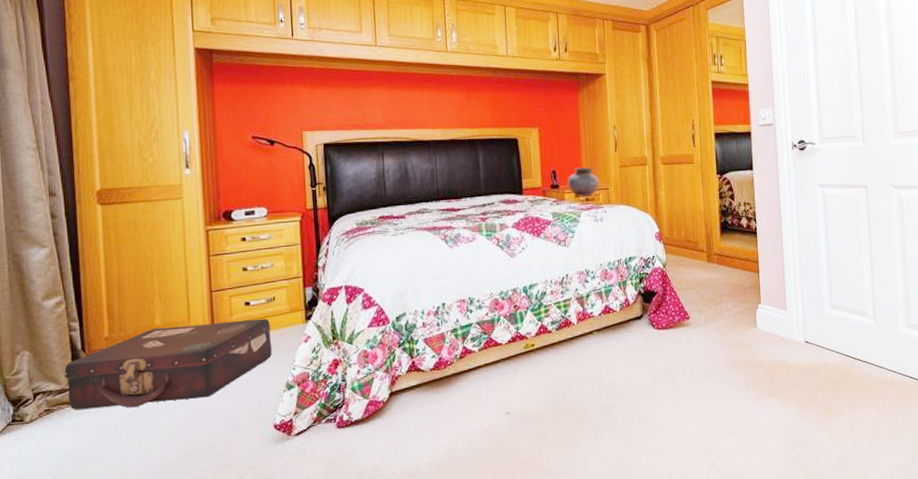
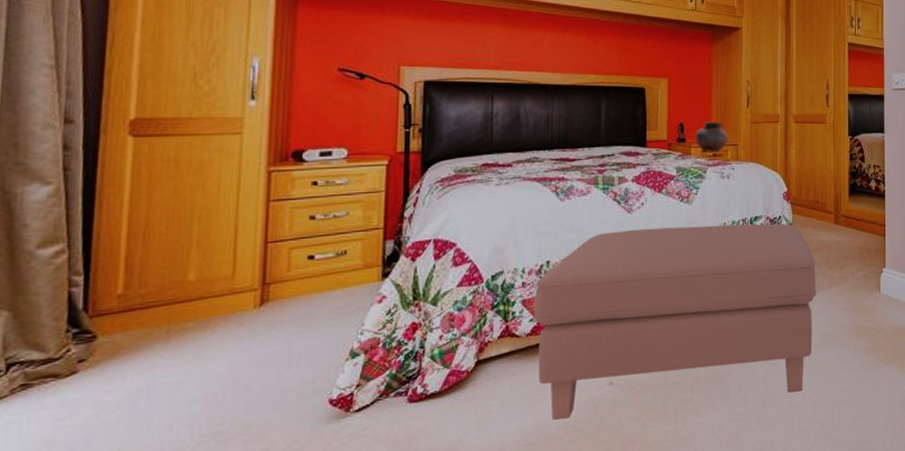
suitcase: present [64,318,273,410] -> none [54,274,338,384]
ottoman: none [434,263,694,445] -> present [533,223,817,420]

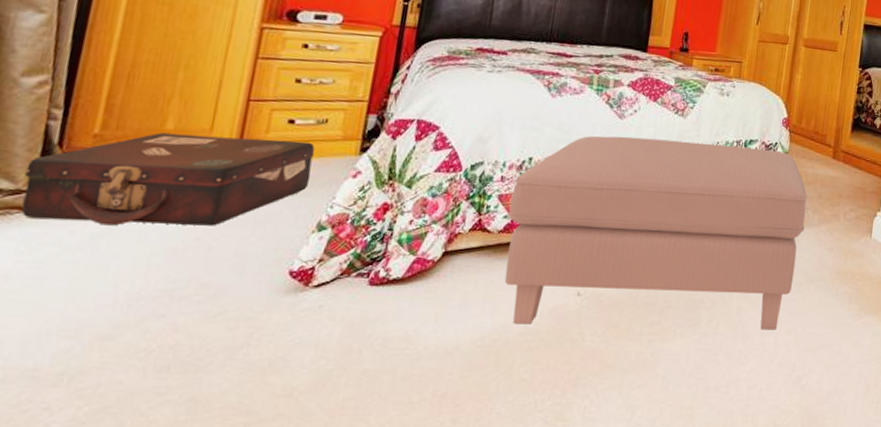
suitcase: none [54,274,338,384] -> present [21,132,315,226]
vase: present [694,121,730,152] -> none [698,33,735,67]

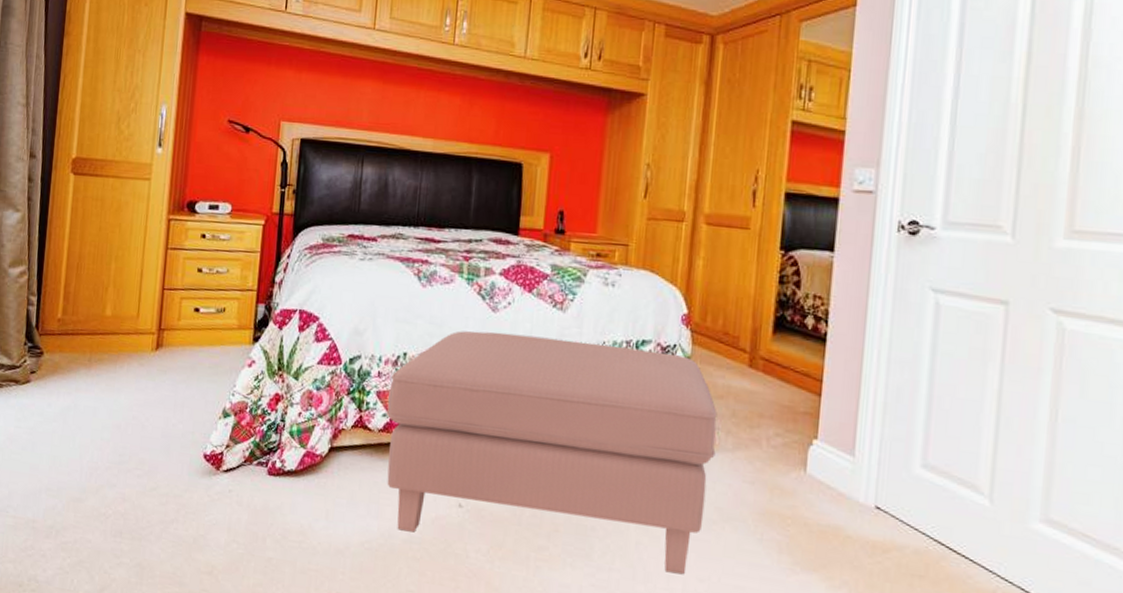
suitcase: present [21,132,315,226] -> none [16,318,217,407]

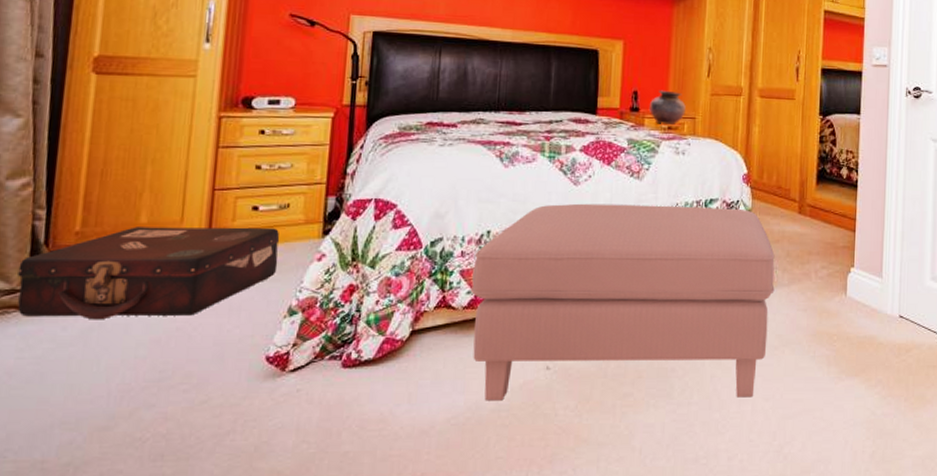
suitcase: none [16,318,217,407] -> present [17,227,280,320]
vase: none [575,211,619,252] -> present [648,90,687,125]

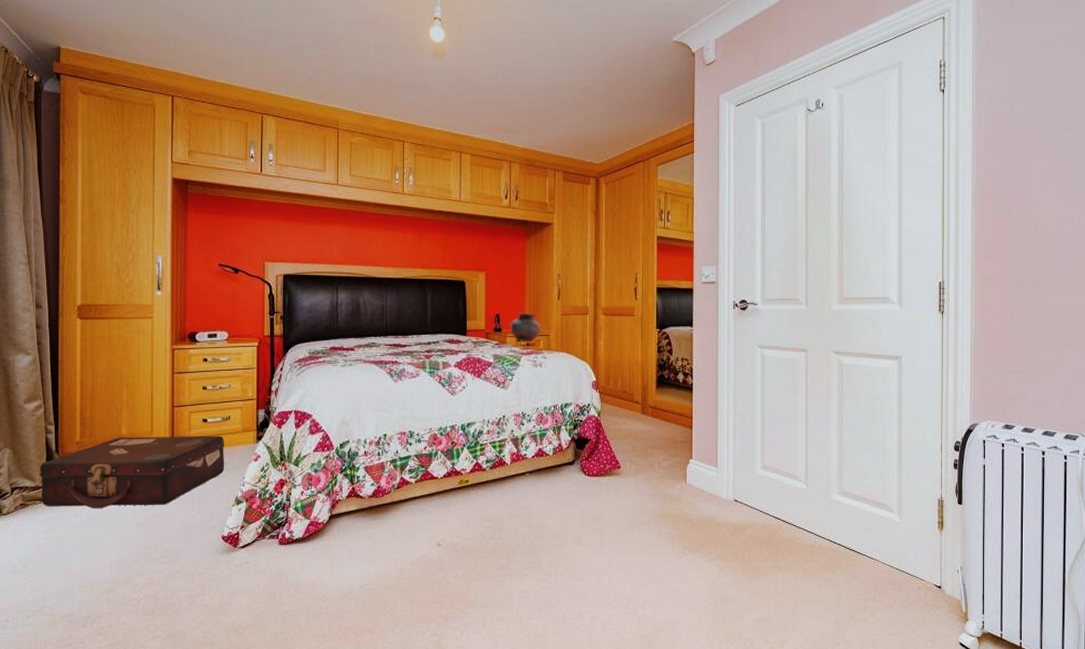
ottoman: present [470,203,775,401] -> none [373,410,624,571]

